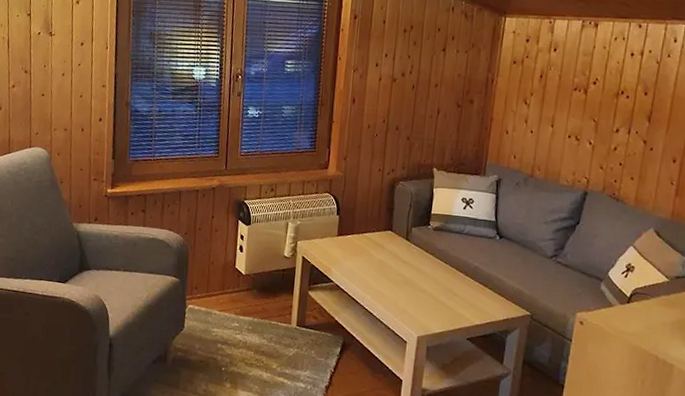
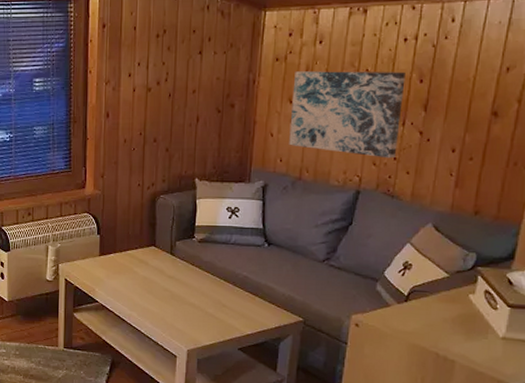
wall art: none [523,75,632,164] -> present [289,71,406,159]

